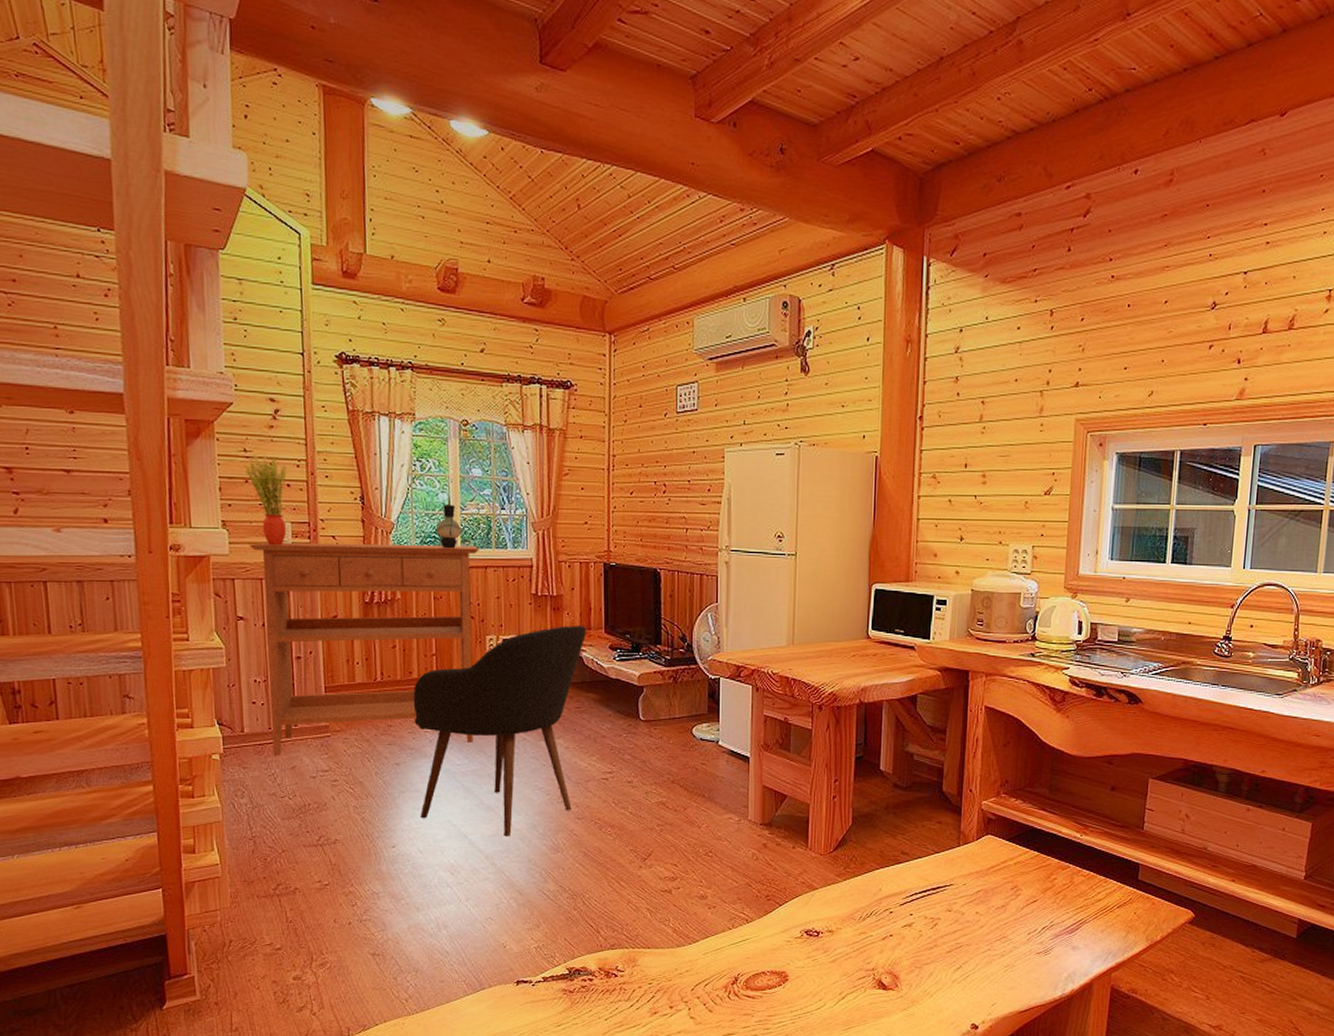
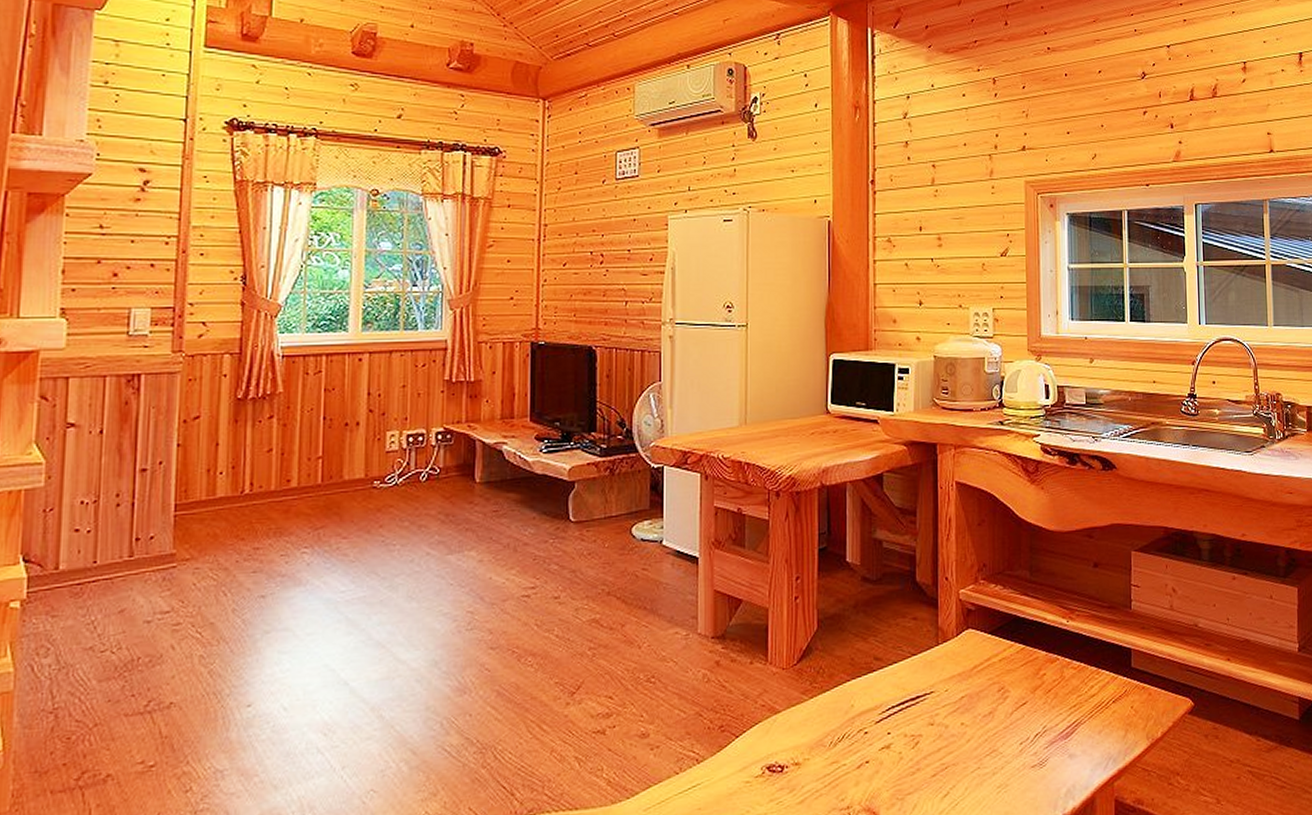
potted plant: present [243,455,287,546] -> none [97,232,152,336]
console table: present [248,541,481,756] -> none [92,327,385,598]
armchair: present [413,626,586,837] -> none [288,415,508,680]
lantern: present [435,496,461,549] -> none [332,273,363,333]

